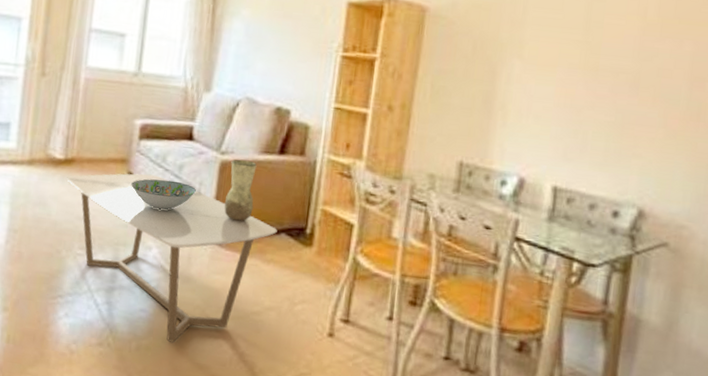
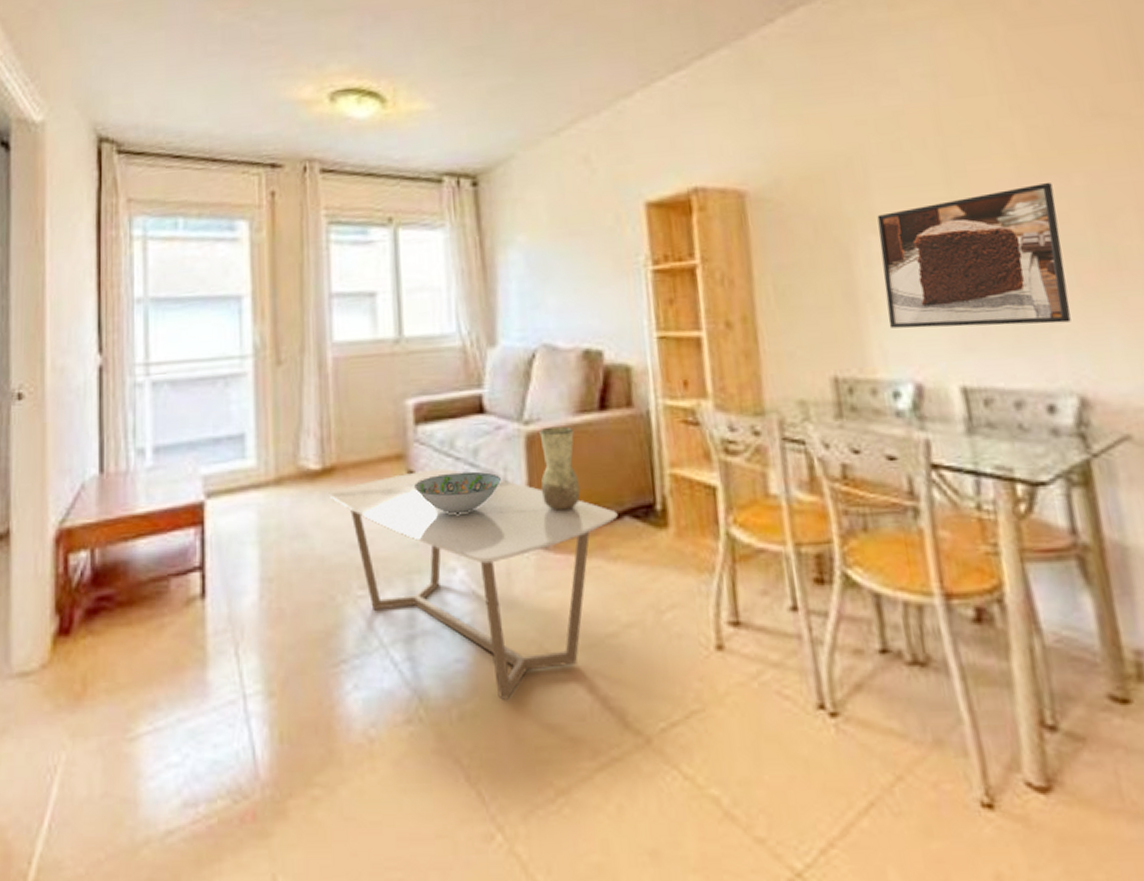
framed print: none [511,43,667,153] -> present [877,182,1071,328]

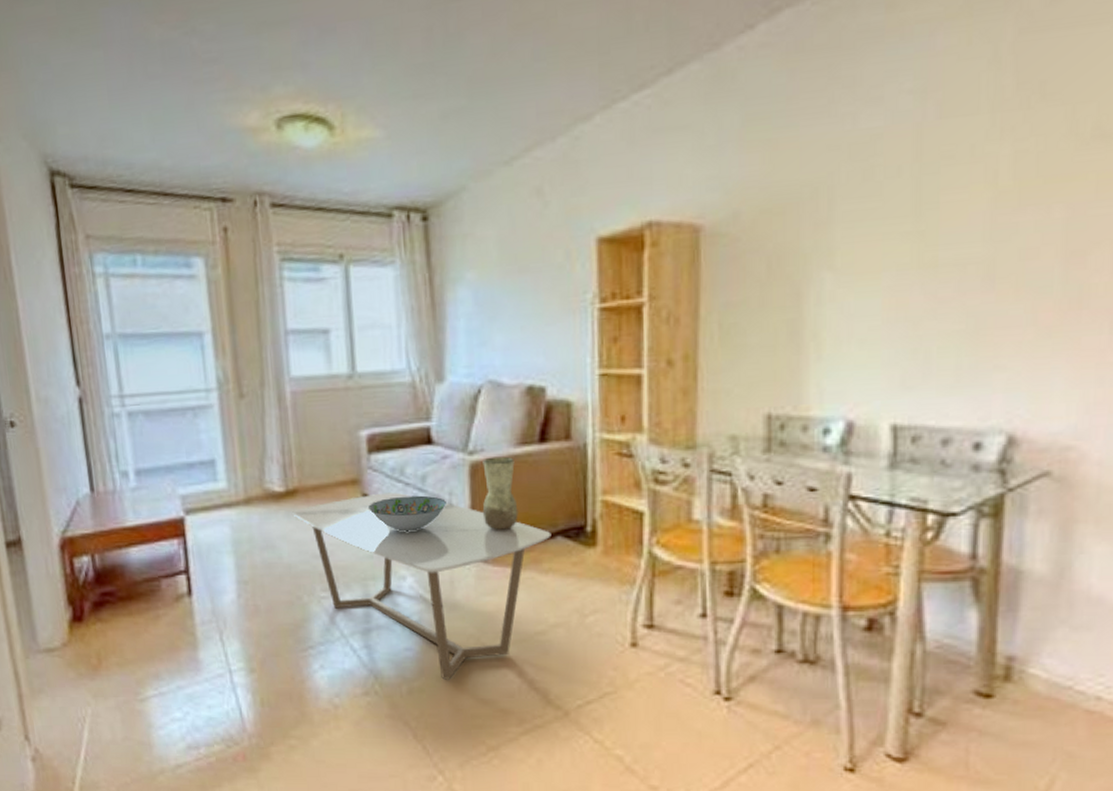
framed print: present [877,182,1071,328] -> none [830,214,1029,368]

